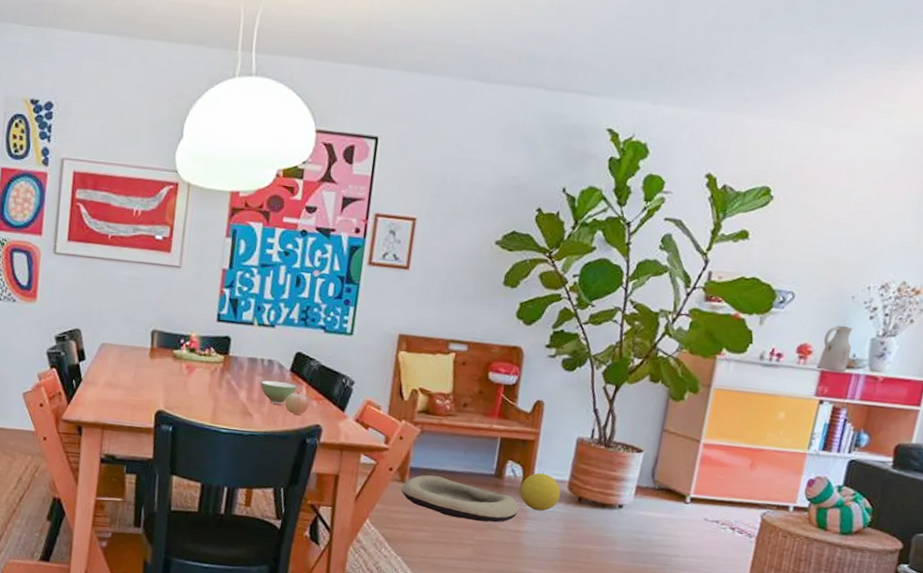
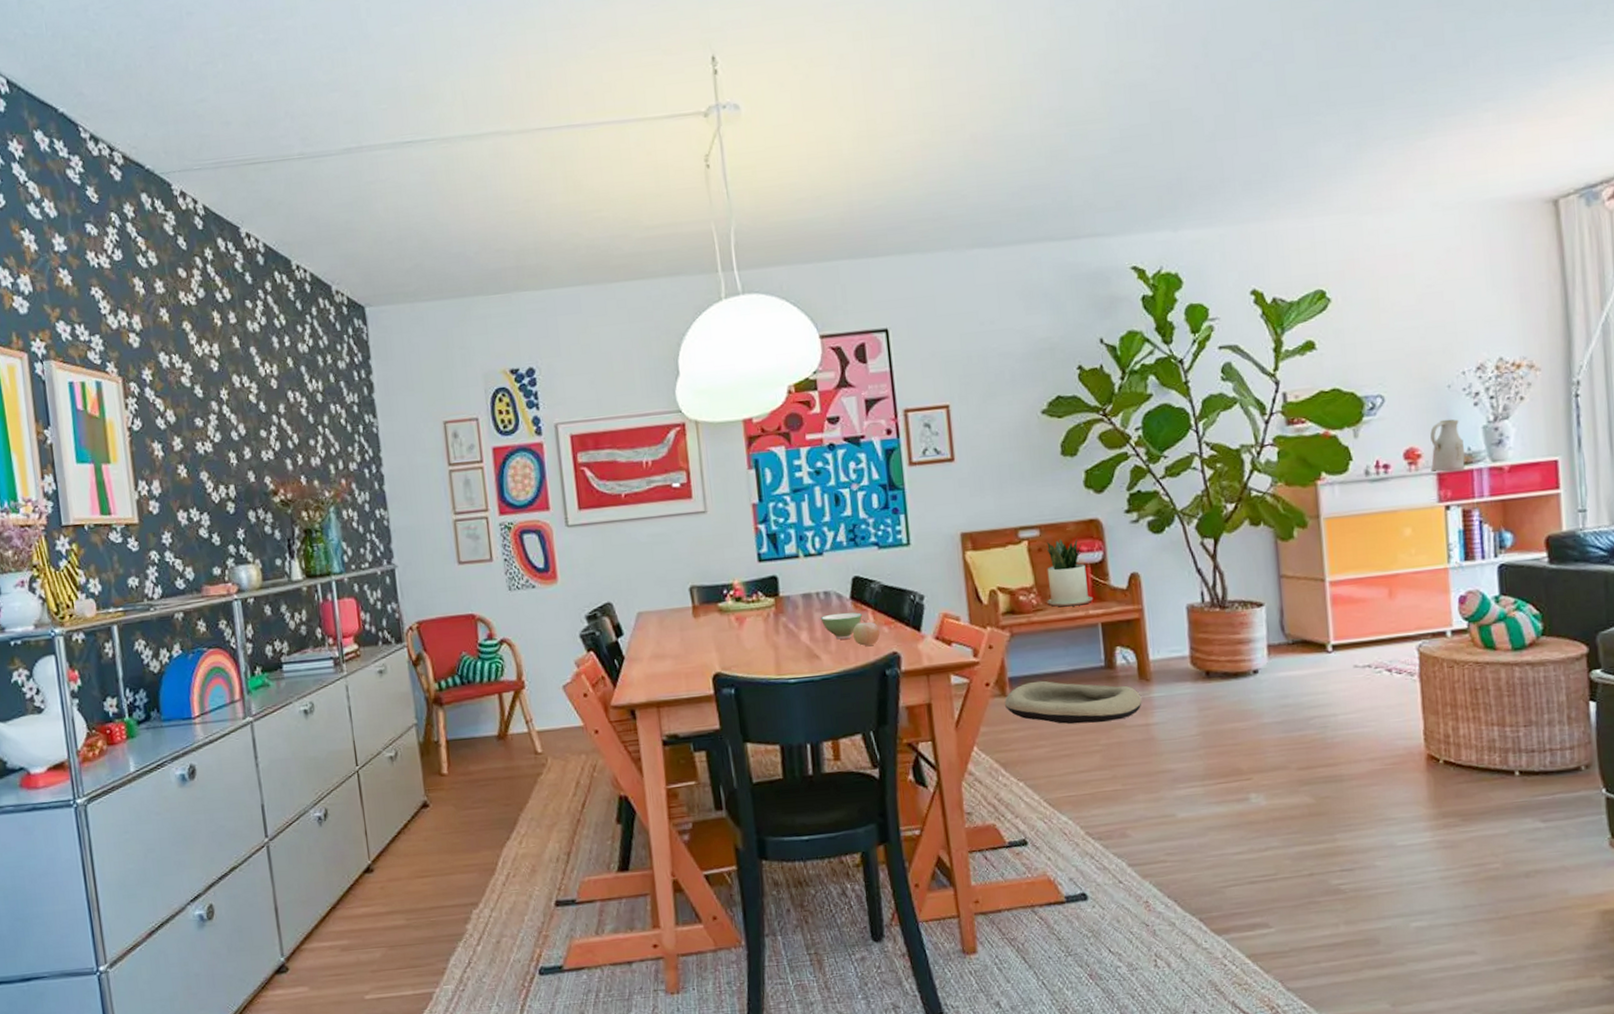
planter: none [458,357,502,419] -> present [1046,538,1094,607]
ball: present [520,472,561,511] -> none [1137,652,1185,697]

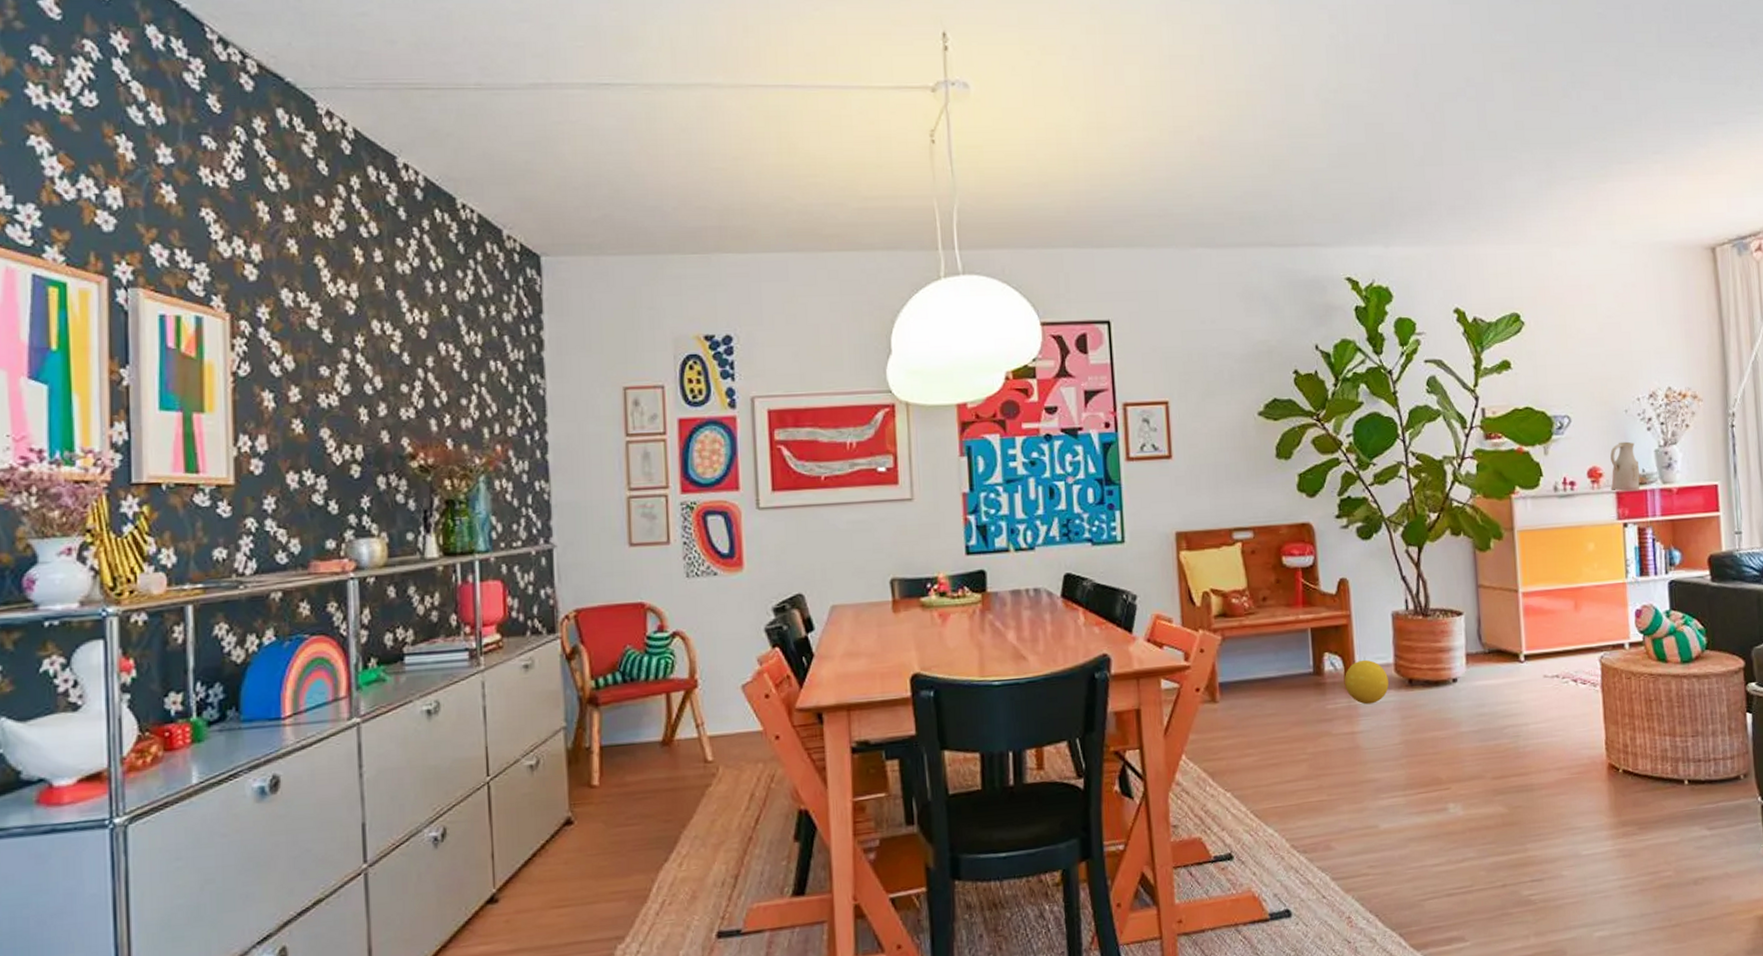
bowl: present [820,612,862,640] -> none [1029,611,1073,640]
fruit: present [852,618,880,647] -> none [1062,617,1091,648]
dog bed: present [1005,680,1142,724] -> none [1215,686,1348,732]
planter: present [1046,538,1094,607] -> none [1258,541,1304,611]
ball: none [1137,652,1185,697] -> present [1344,659,1389,705]

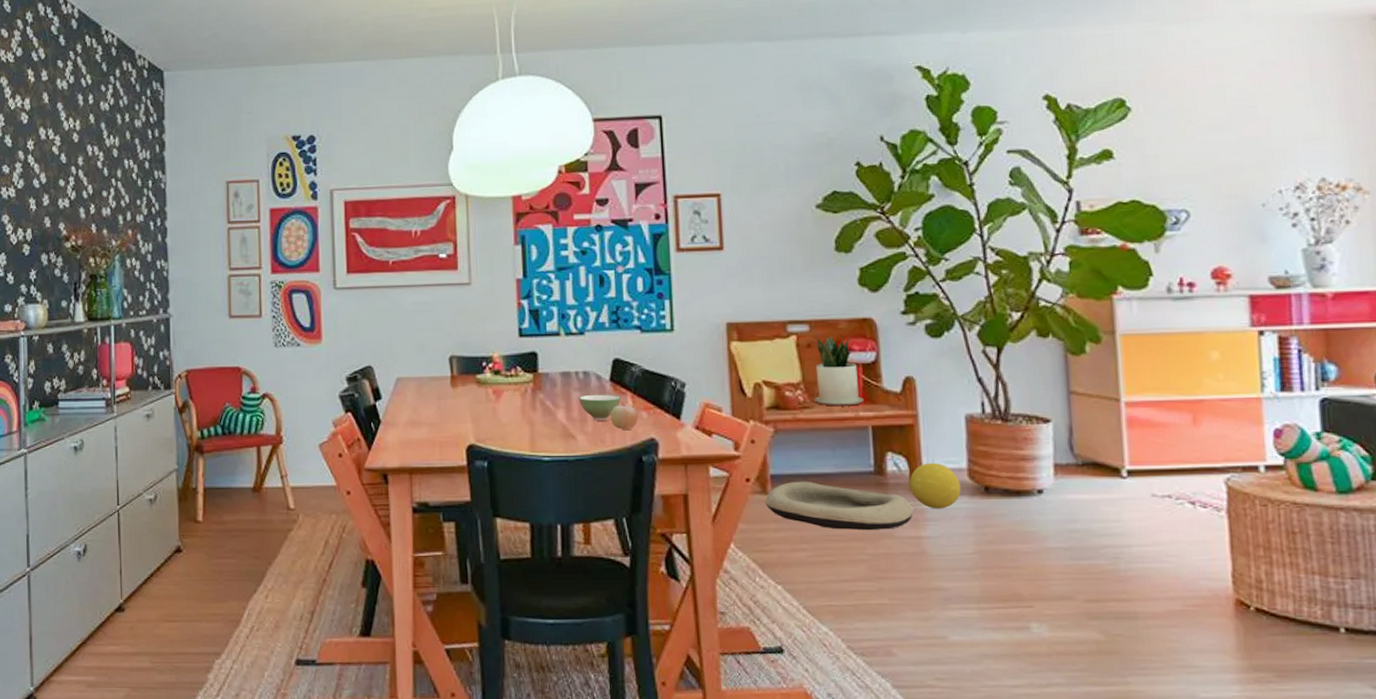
bowl: none [1029,611,1073,640] -> present [578,394,621,421]
fruit: none [1062,617,1091,648] -> present [610,401,639,431]
dog bed: none [1215,686,1348,732] -> present [766,481,914,531]
planter: none [1258,541,1304,611] -> present [813,335,864,406]
ceramic pitcher: present [1610,441,1640,492] -> none [1241,239,1282,296]

